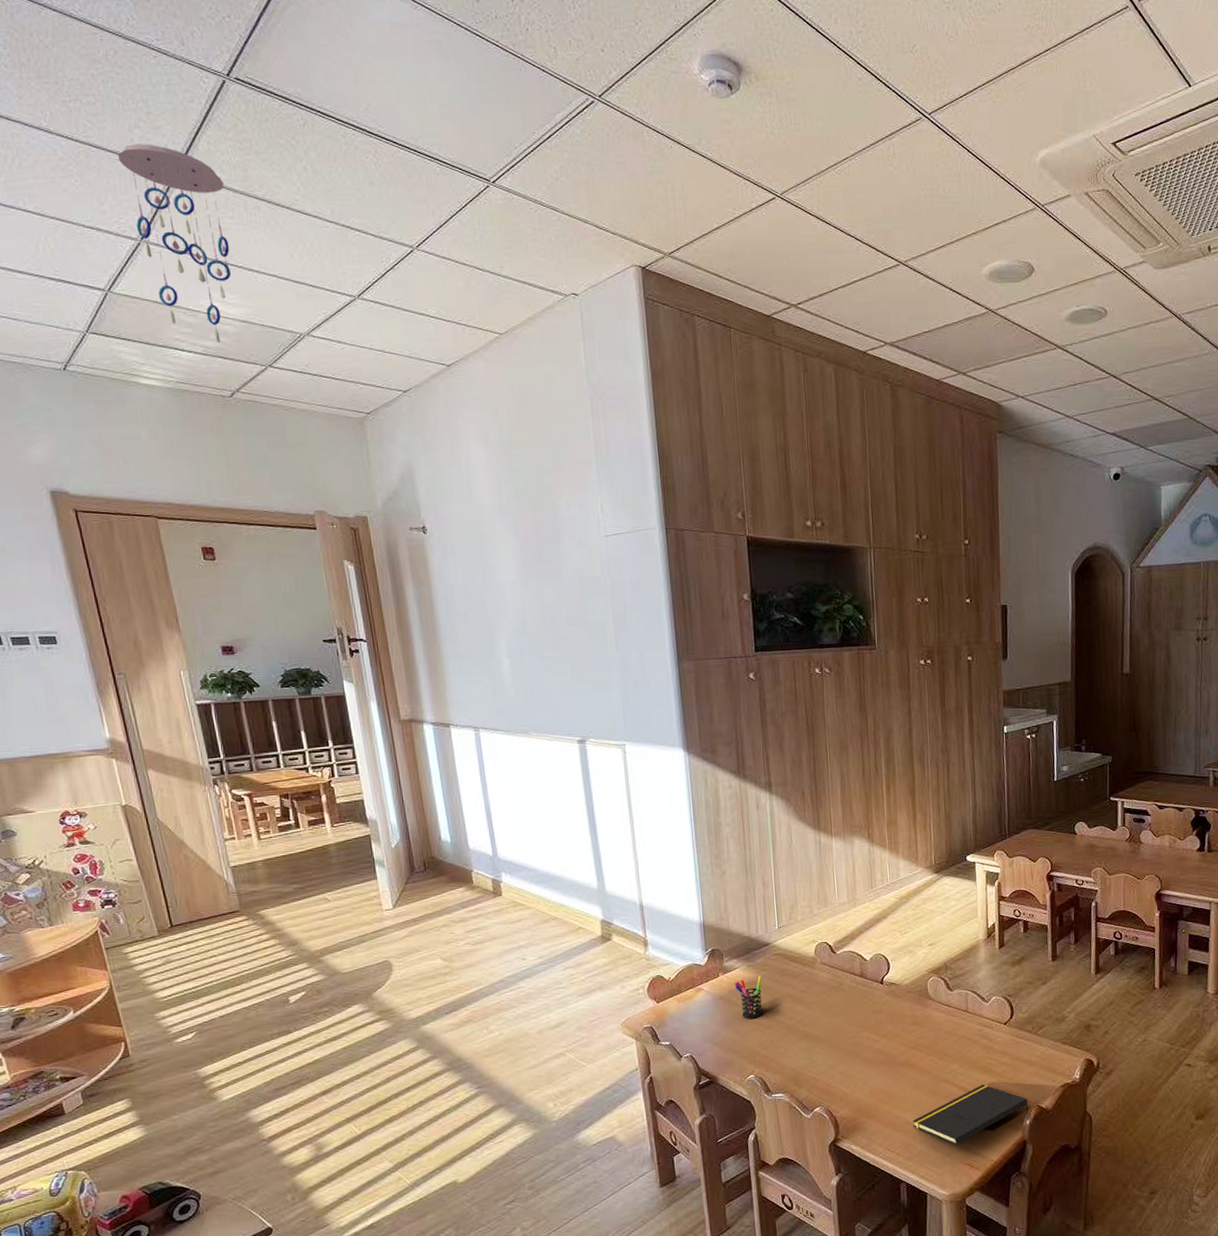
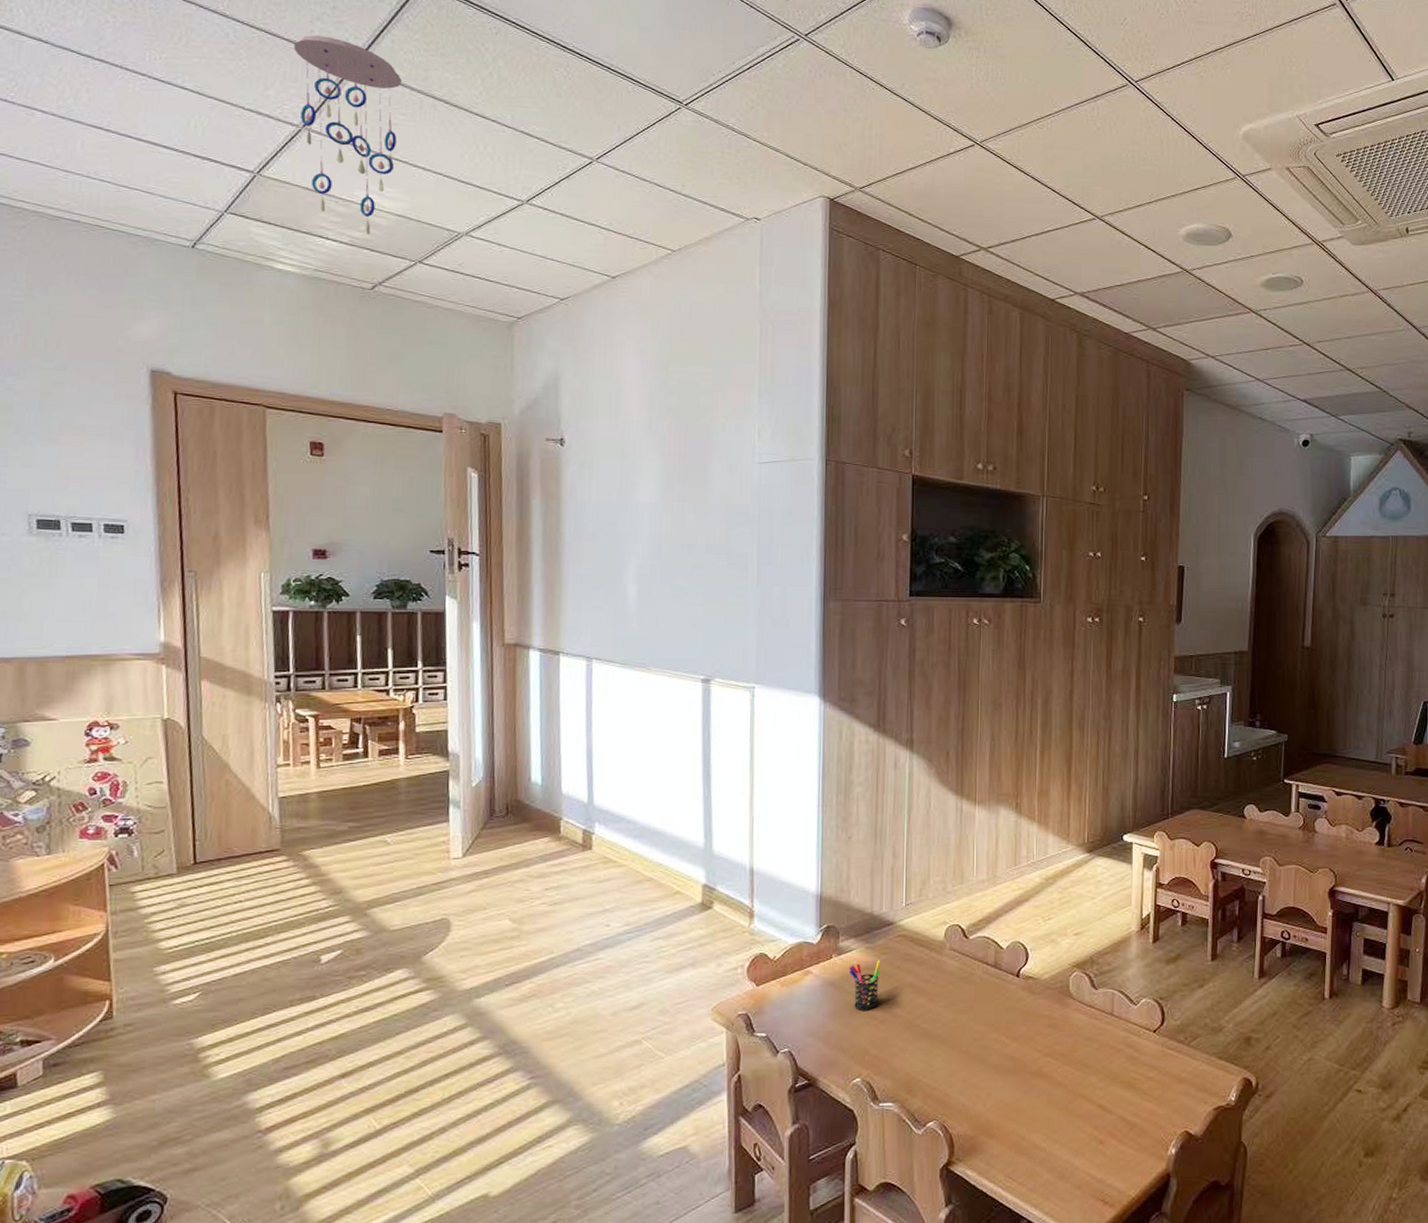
notepad: present [912,1084,1029,1145] -> none [1040,1102,1175,1175]

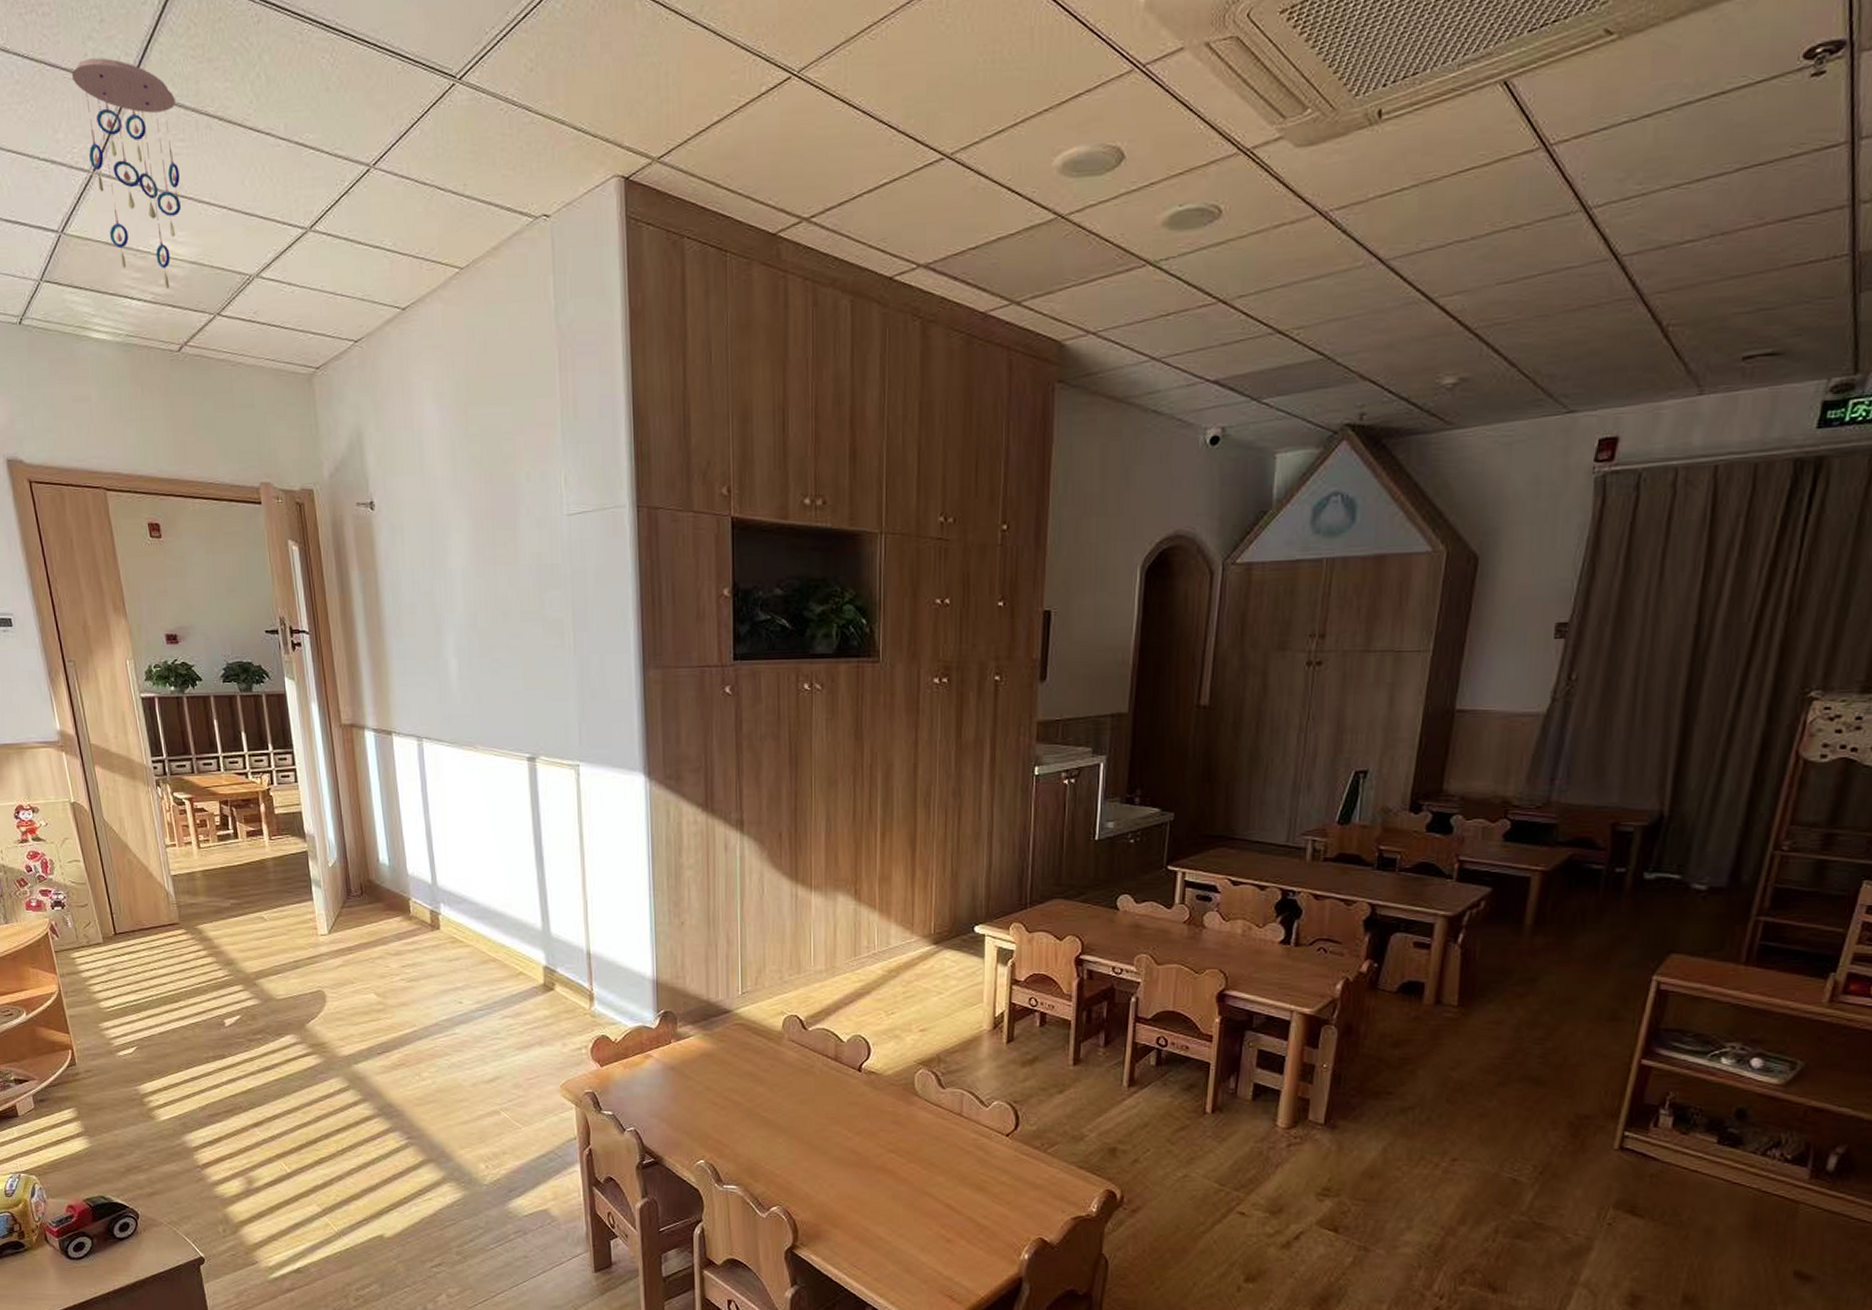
pen holder: present [848,960,881,1011] -> none [687,1047,719,1096]

